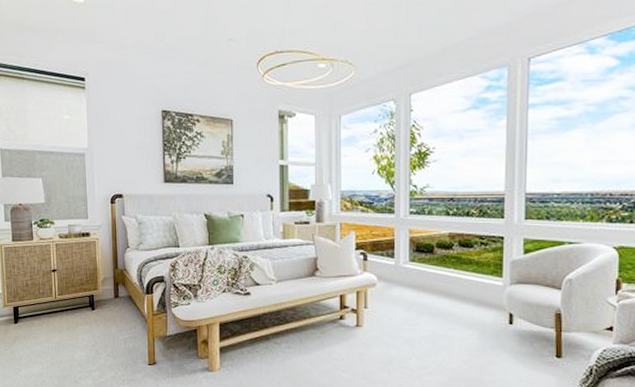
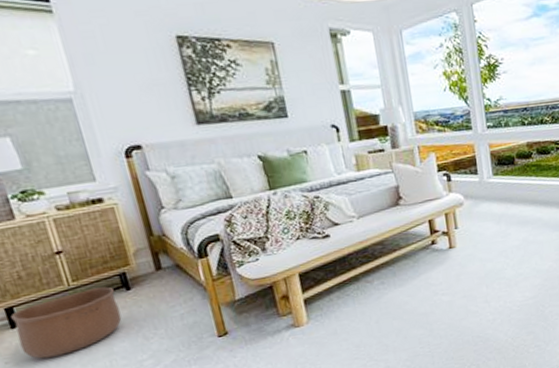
basket: none [16,304,84,352] -> present [10,286,122,359]

